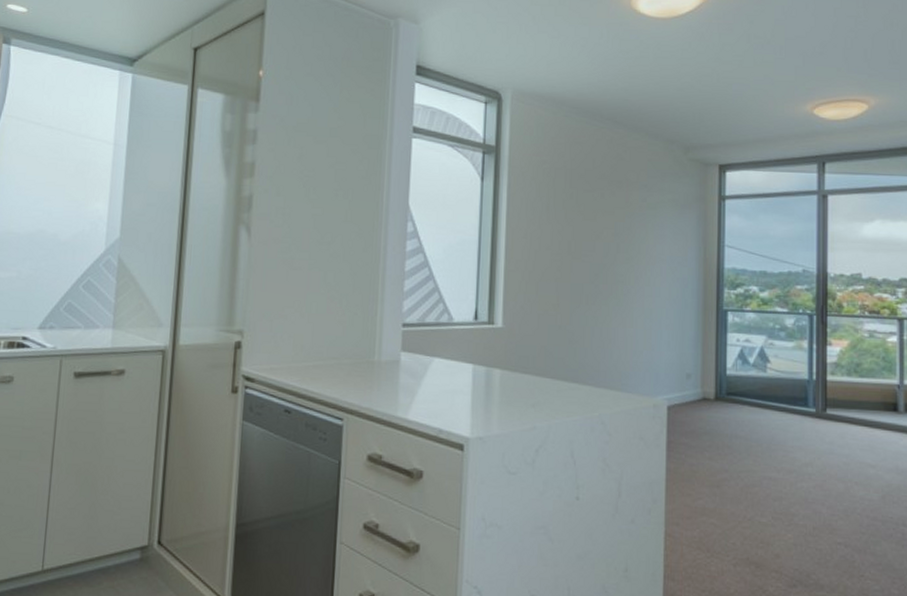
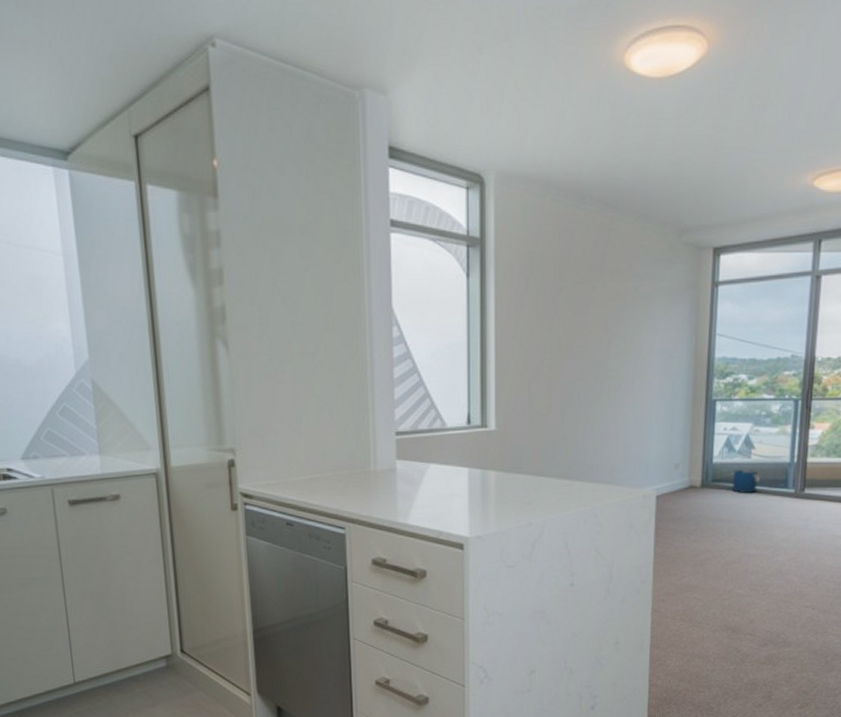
bucket: none [746,384,778,410] -> present [731,470,760,493]

